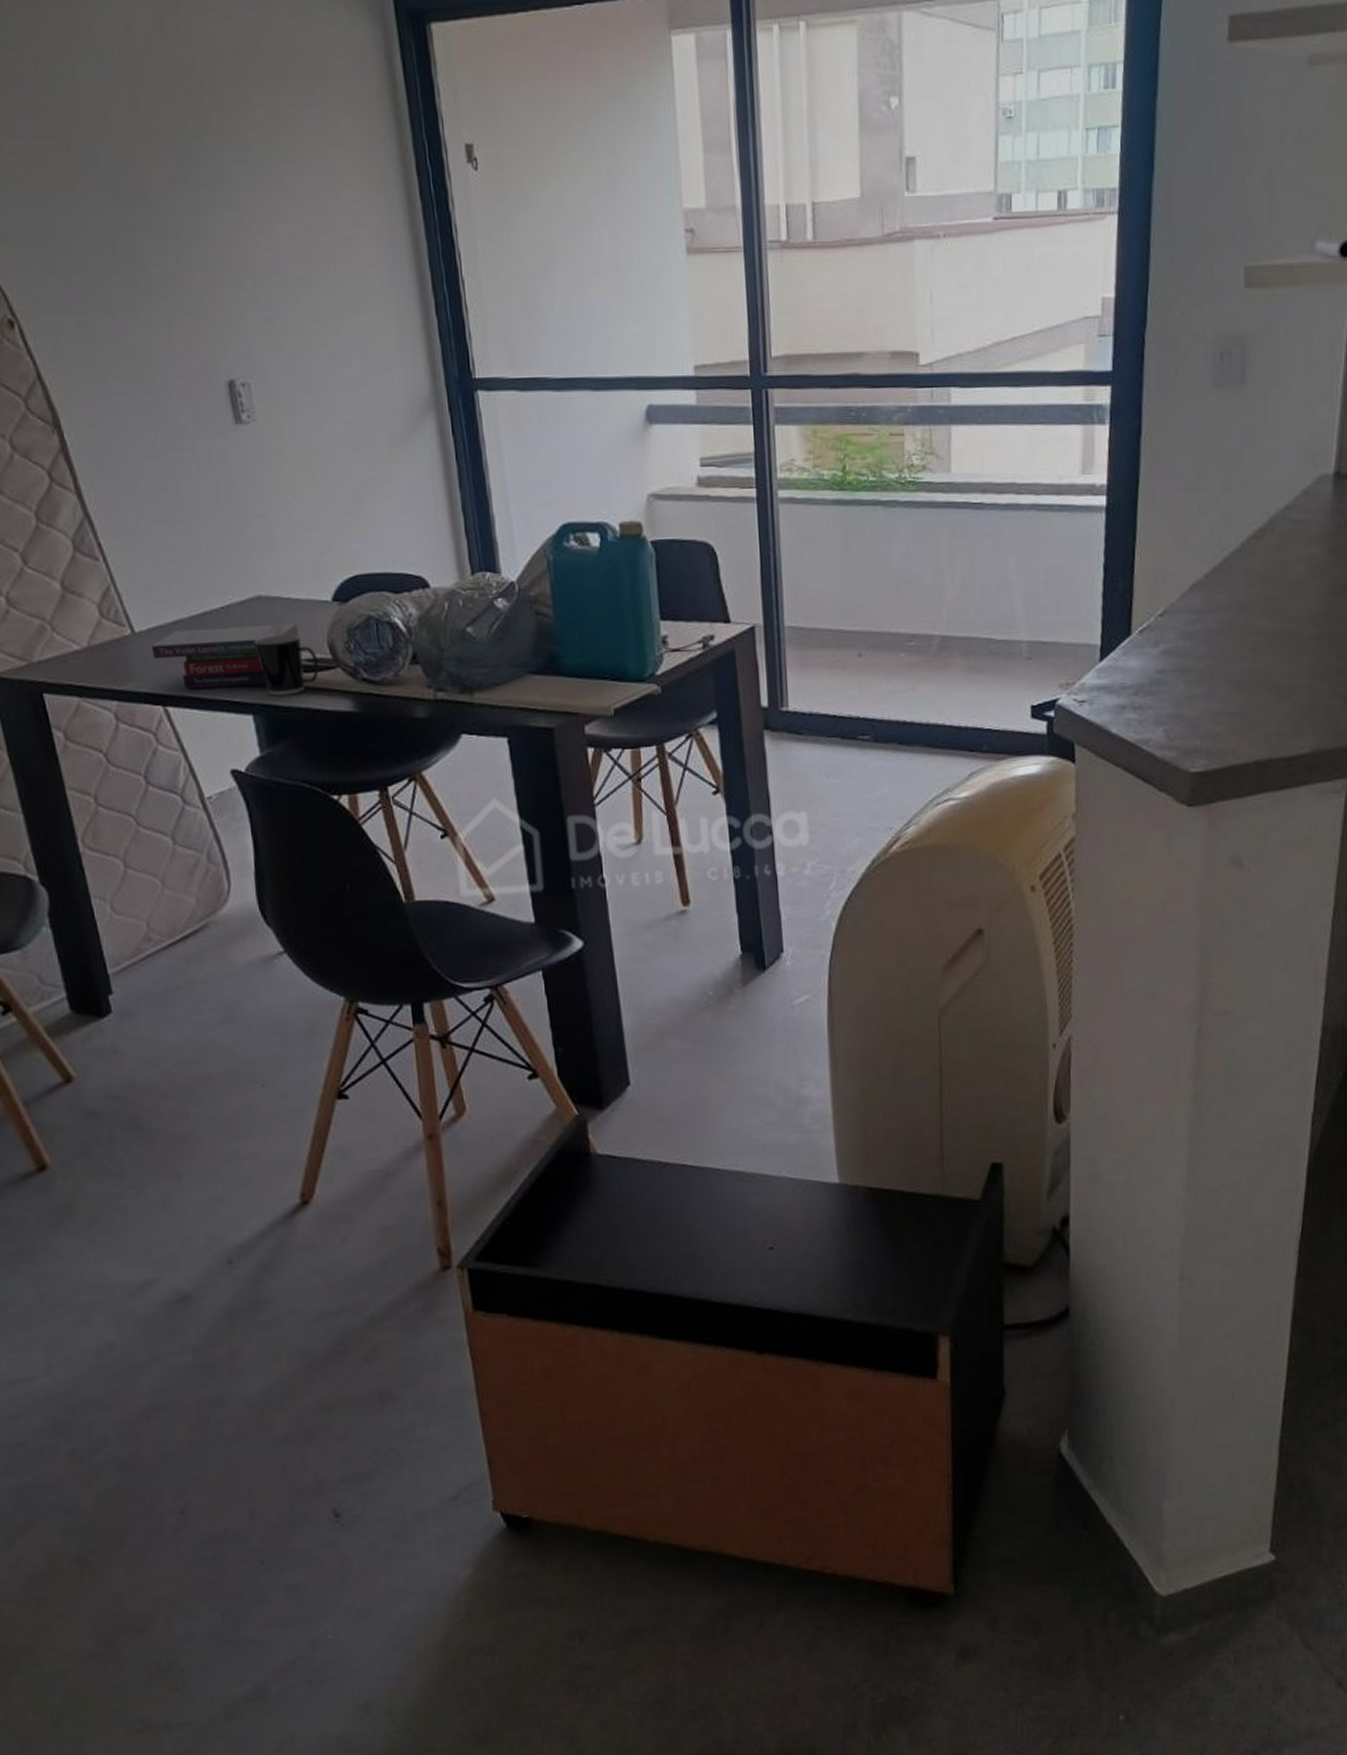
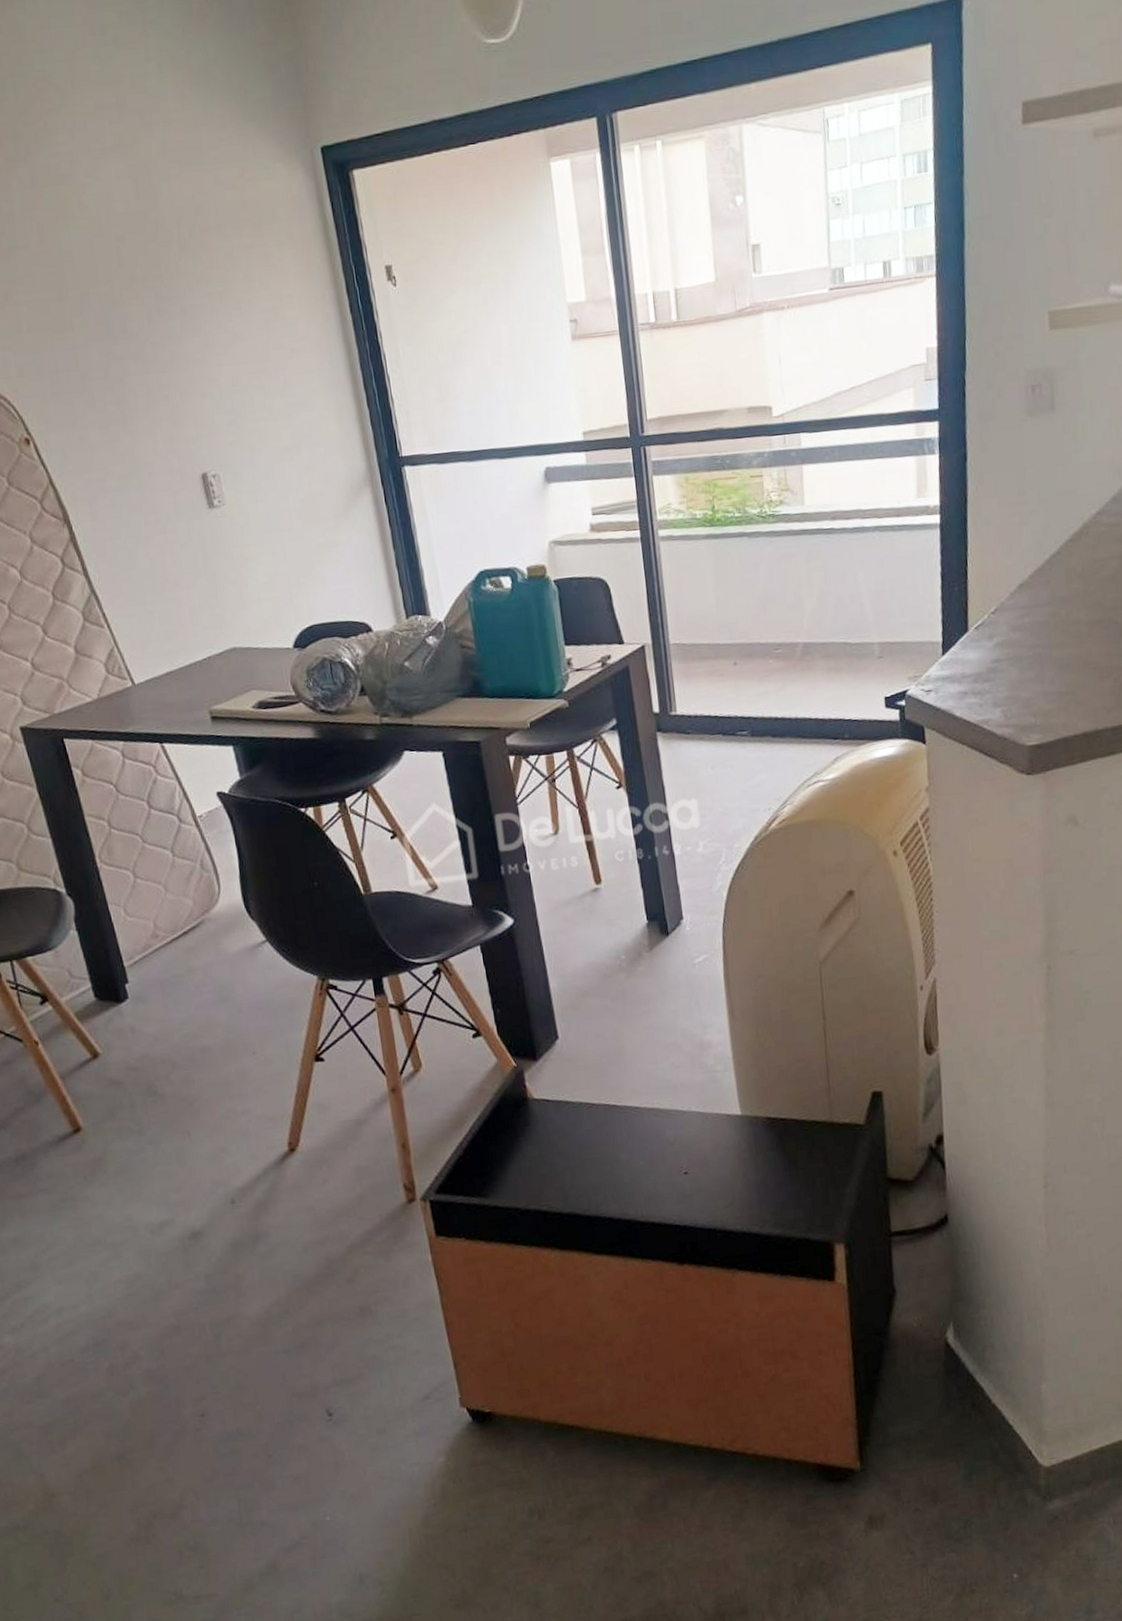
books: present [151,624,300,690] -> none [149,669,268,729]
mug: present [254,635,319,696] -> none [231,678,285,729]

